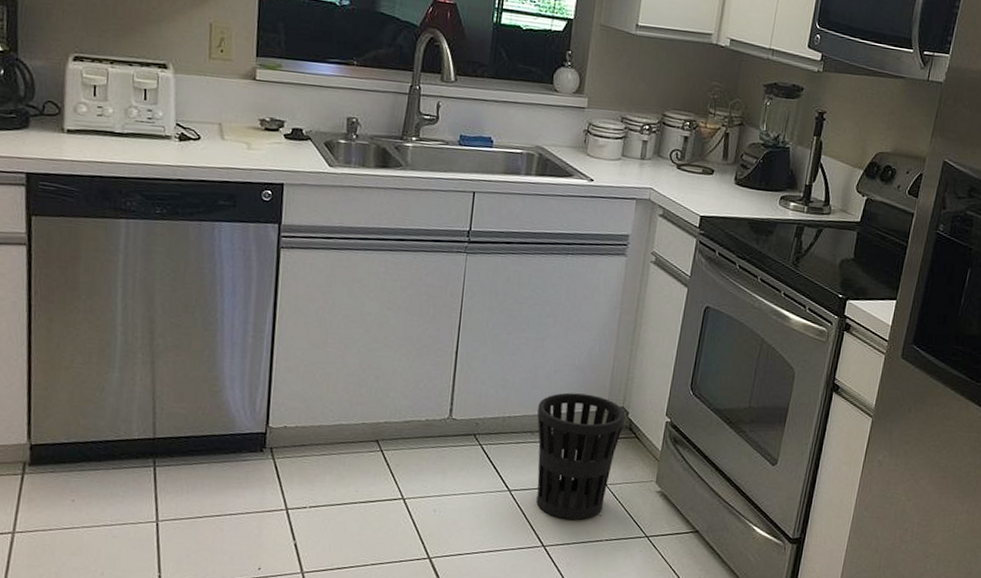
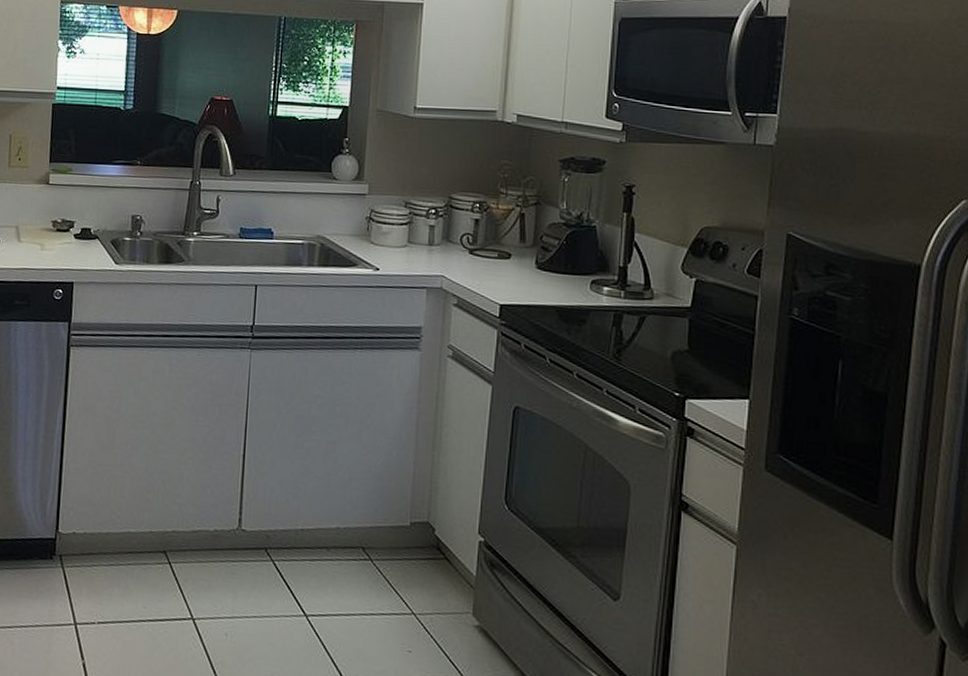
wastebasket: present [536,392,626,520] -> none [332,503,431,656]

